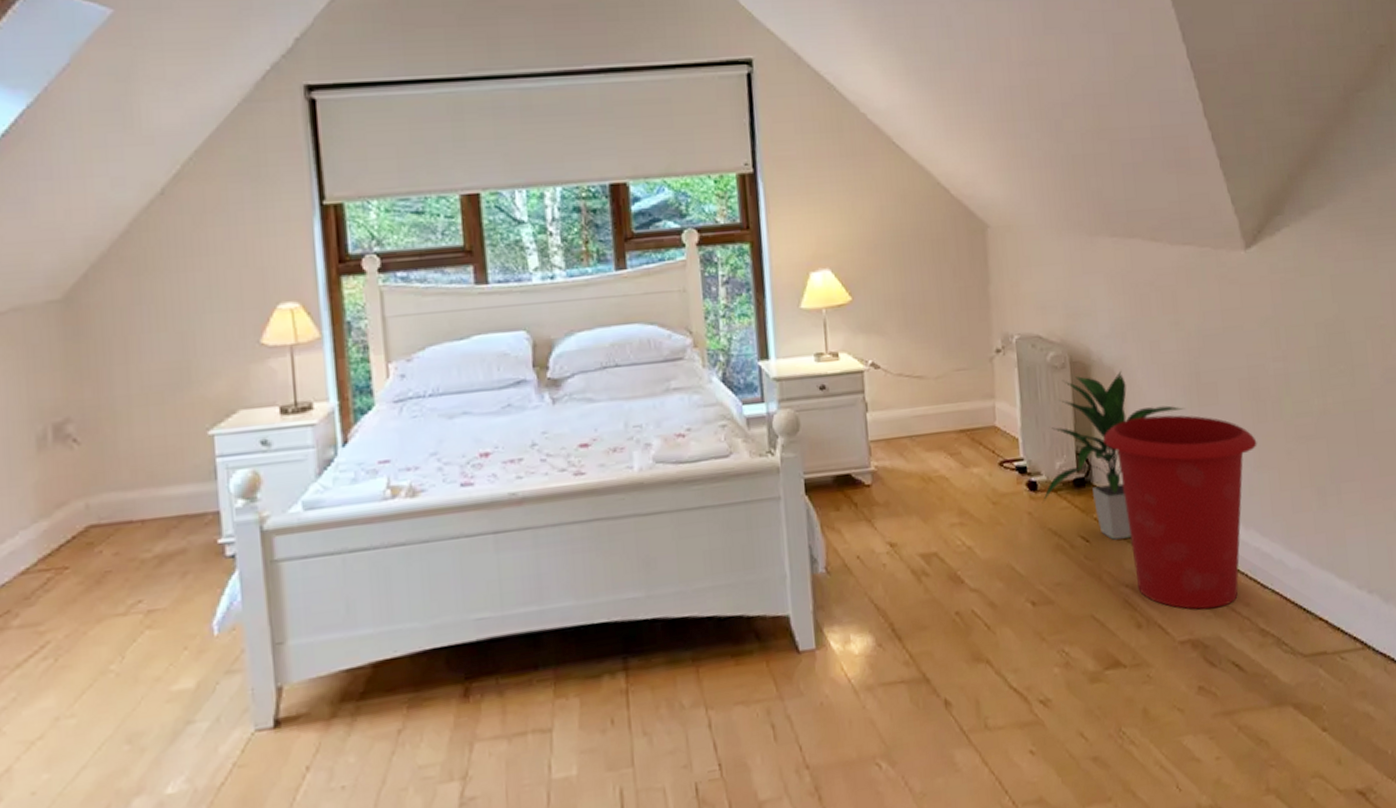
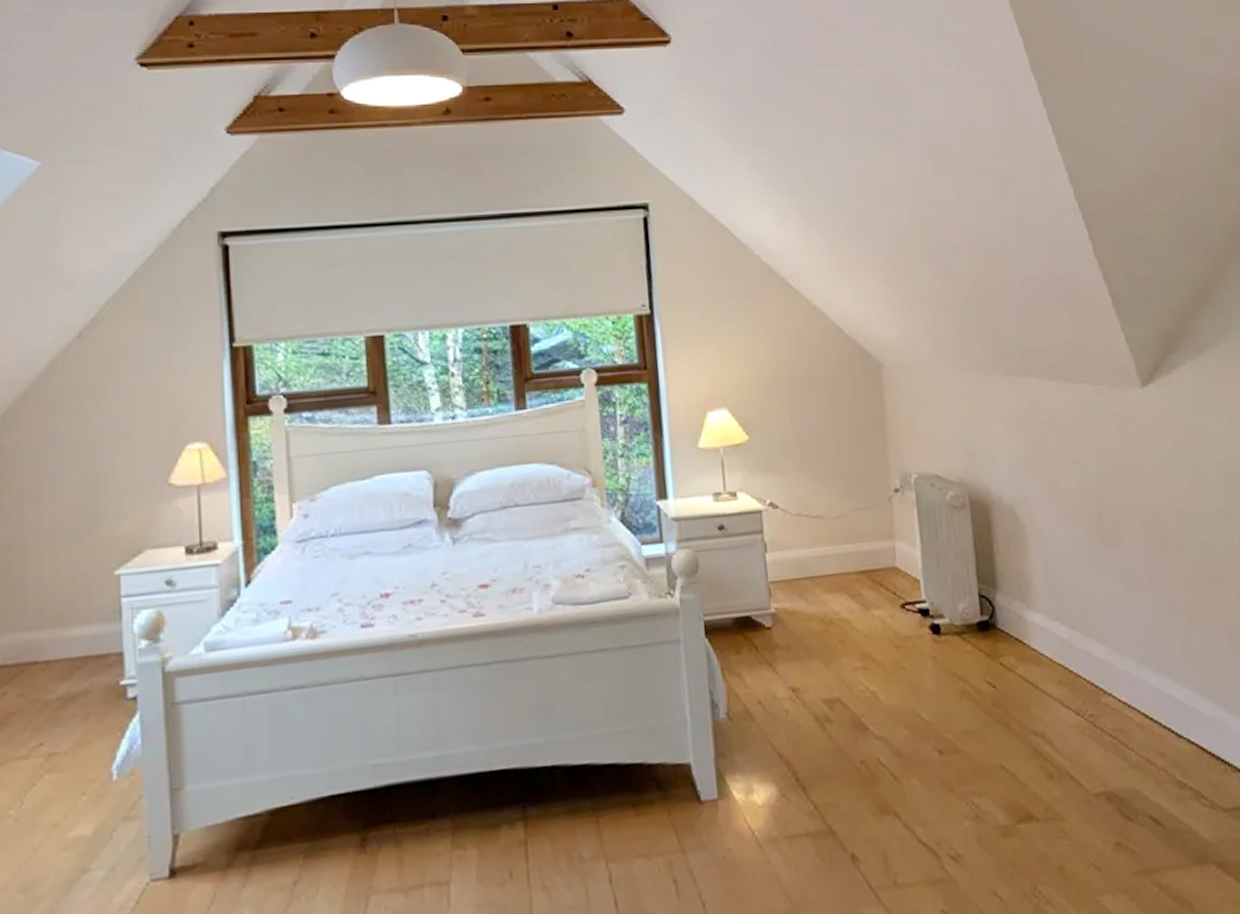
indoor plant: present [1041,370,1185,540] -> none [945,510,1088,686]
waste bin: present [1103,415,1257,610] -> none [1006,556,1164,760]

